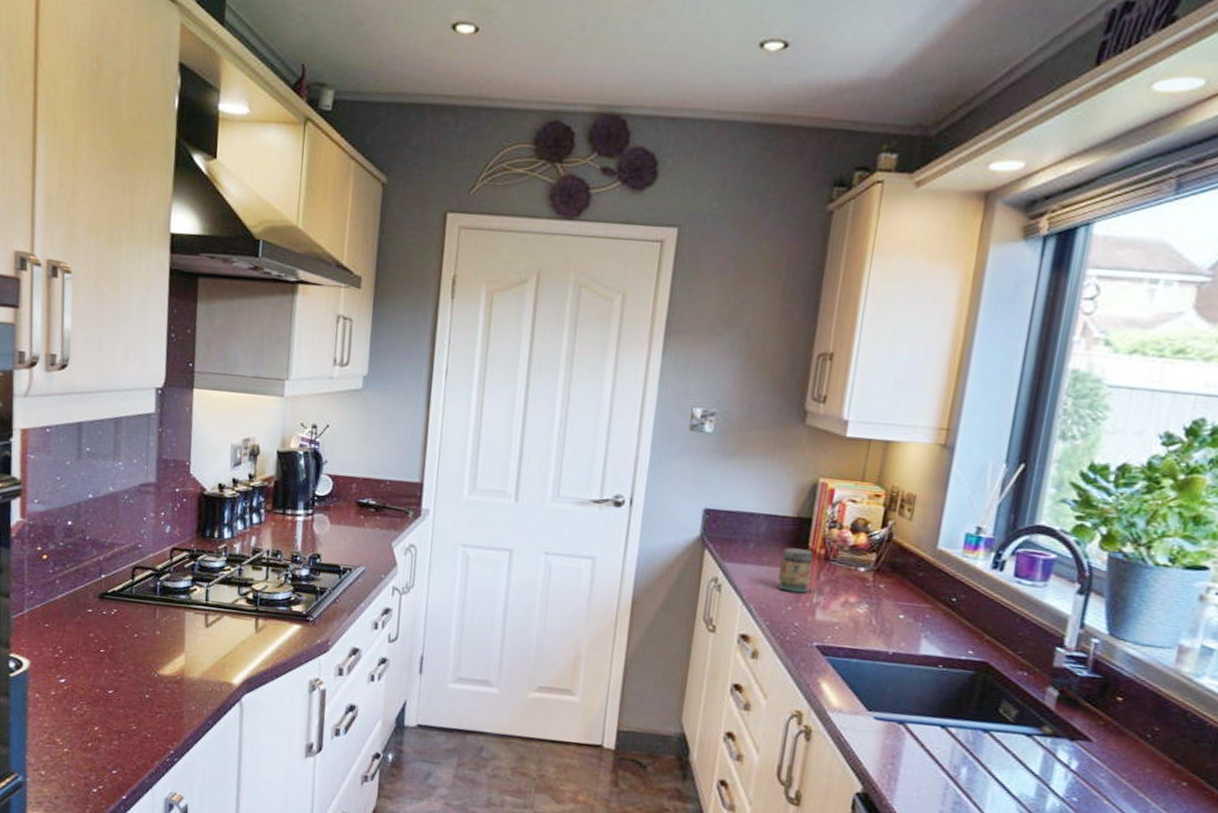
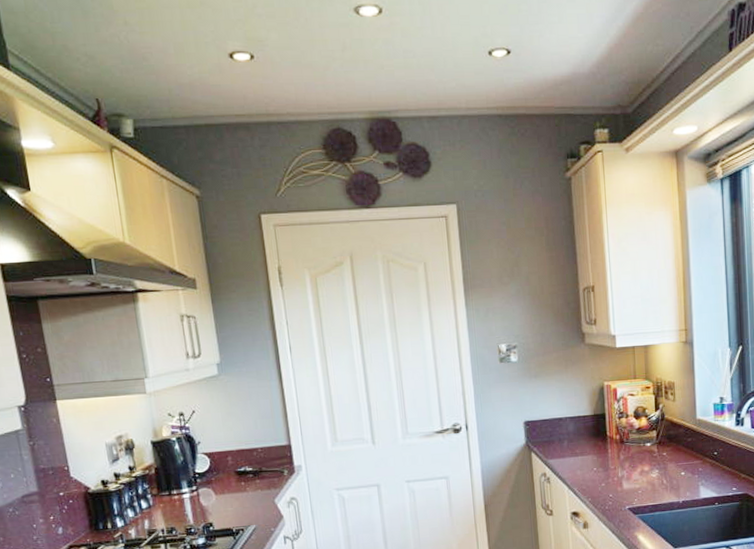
jar: present [777,547,813,593] -> none [589,438,614,473]

